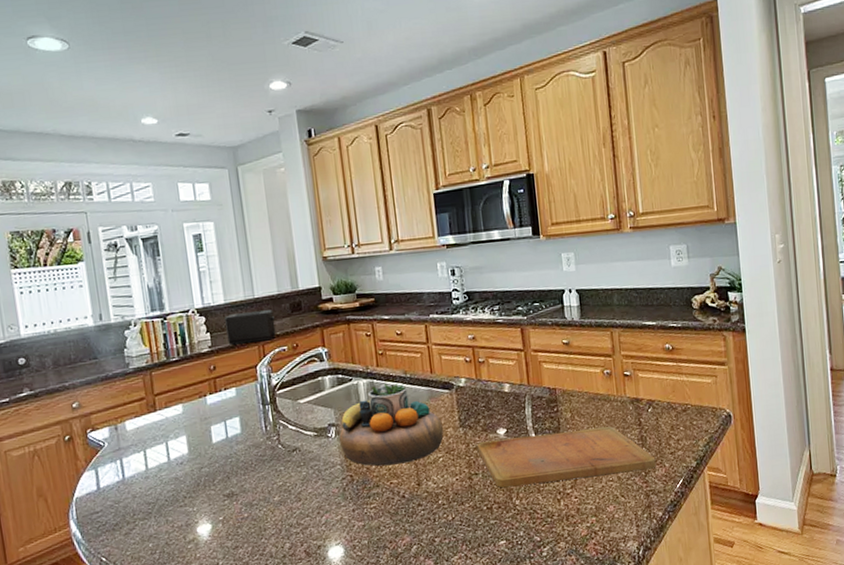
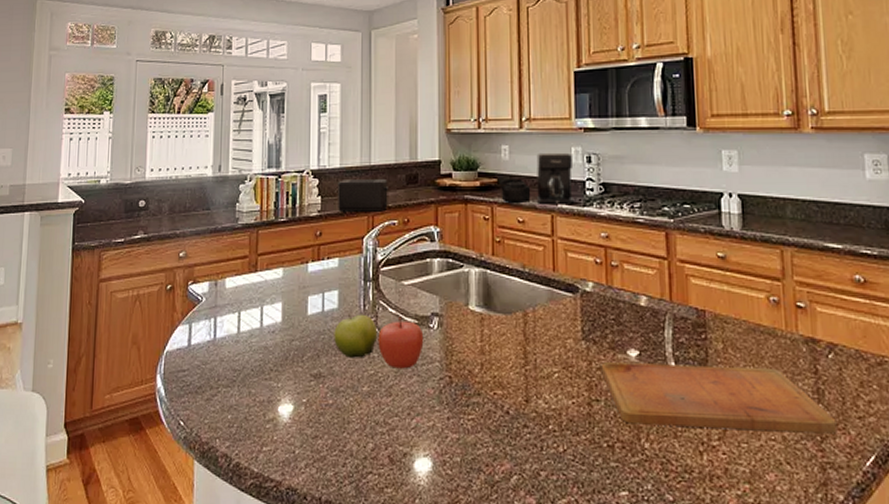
fruit: none [240,434,282,475] -> present [334,314,378,358]
fruit: none [282,431,325,477] -> present [378,316,424,369]
decorative bowl: present [339,382,444,466] -> none [442,275,562,373]
kettle: none [376,296,406,319] -> present [499,178,531,203]
coffee maker: none [407,268,444,318] -> present [536,152,575,206]

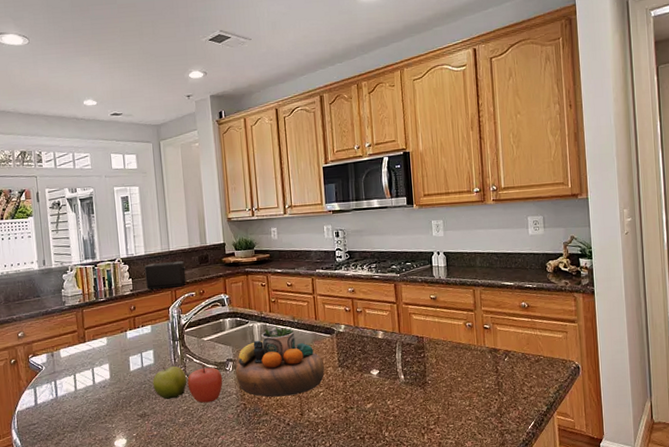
decorative bowl: none [442,275,562,373] -> present [236,326,325,397]
kettle: present [499,178,531,203] -> none [271,252,296,272]
coffee maker: present [536,152,575,206] -> none [298,230,329,272]
cutting board: present [601,362,837,434] -> none [353,372,511,421]

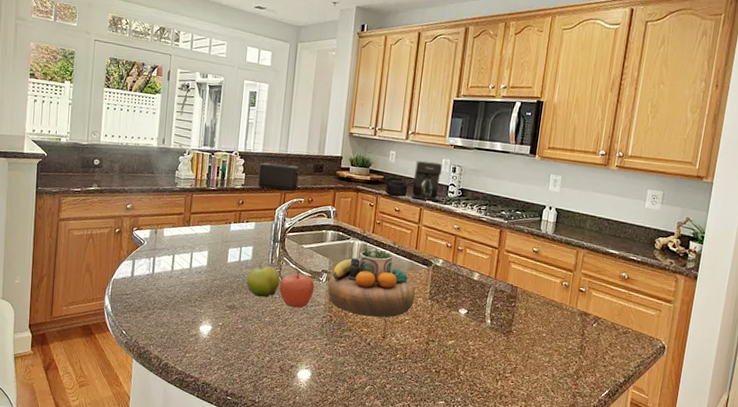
kettle: none [271,252,296,272] -> present [384,176,408,197]
coffee maker: none [298,230,329,272] -> present [410,160,442,203]

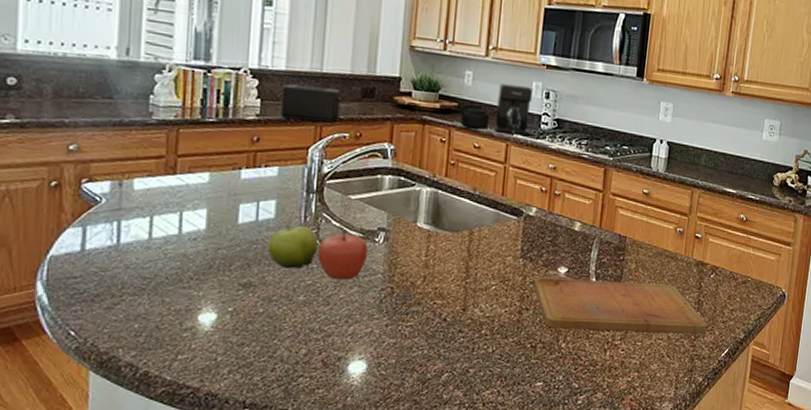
decorative bowl: present [328,247,415,318] -> none [387,195,503,285]
cutting board: none [439,316,589,375] -> present [533,277,708,334]

